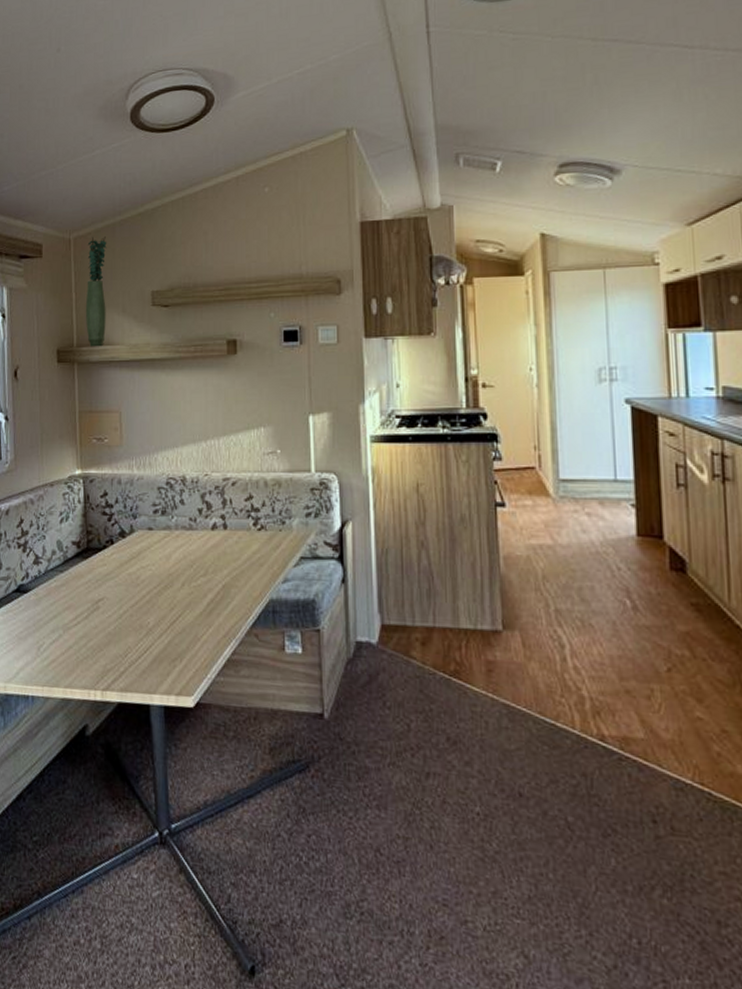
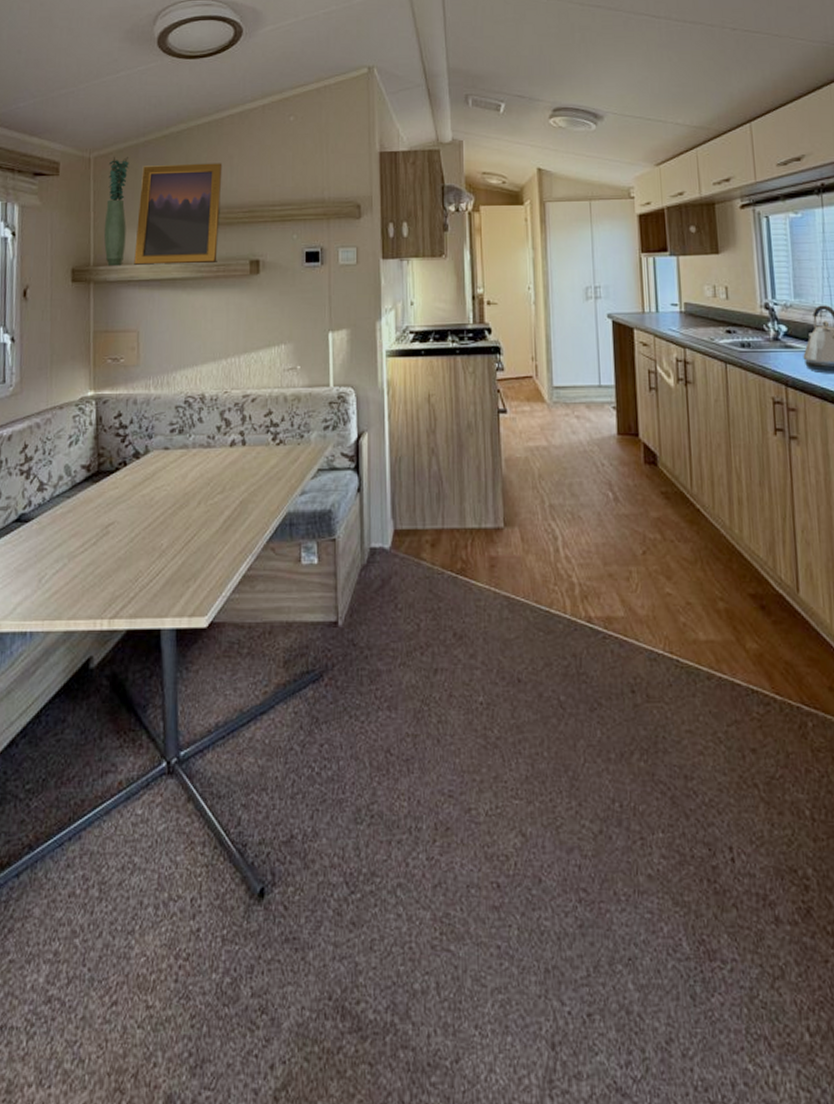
picture frame: none [114,239,197,345] -> present [134,163,223,265]

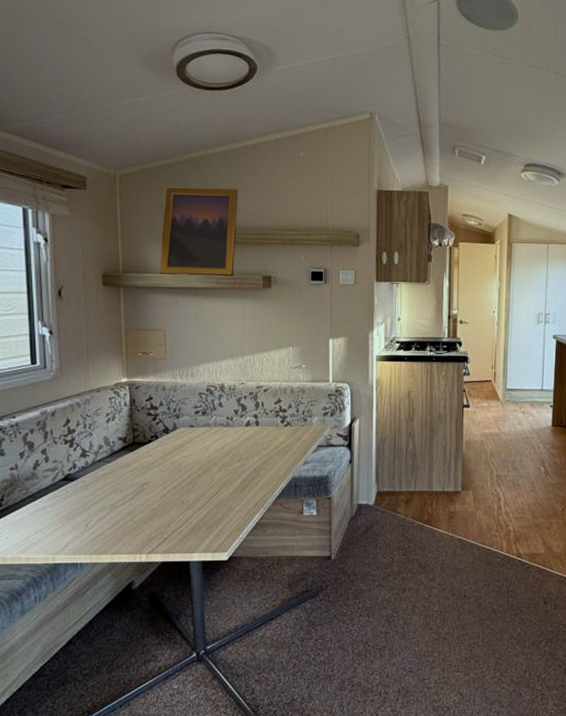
vase: present [103,156,129,267] -> none [131,175,153,275]

